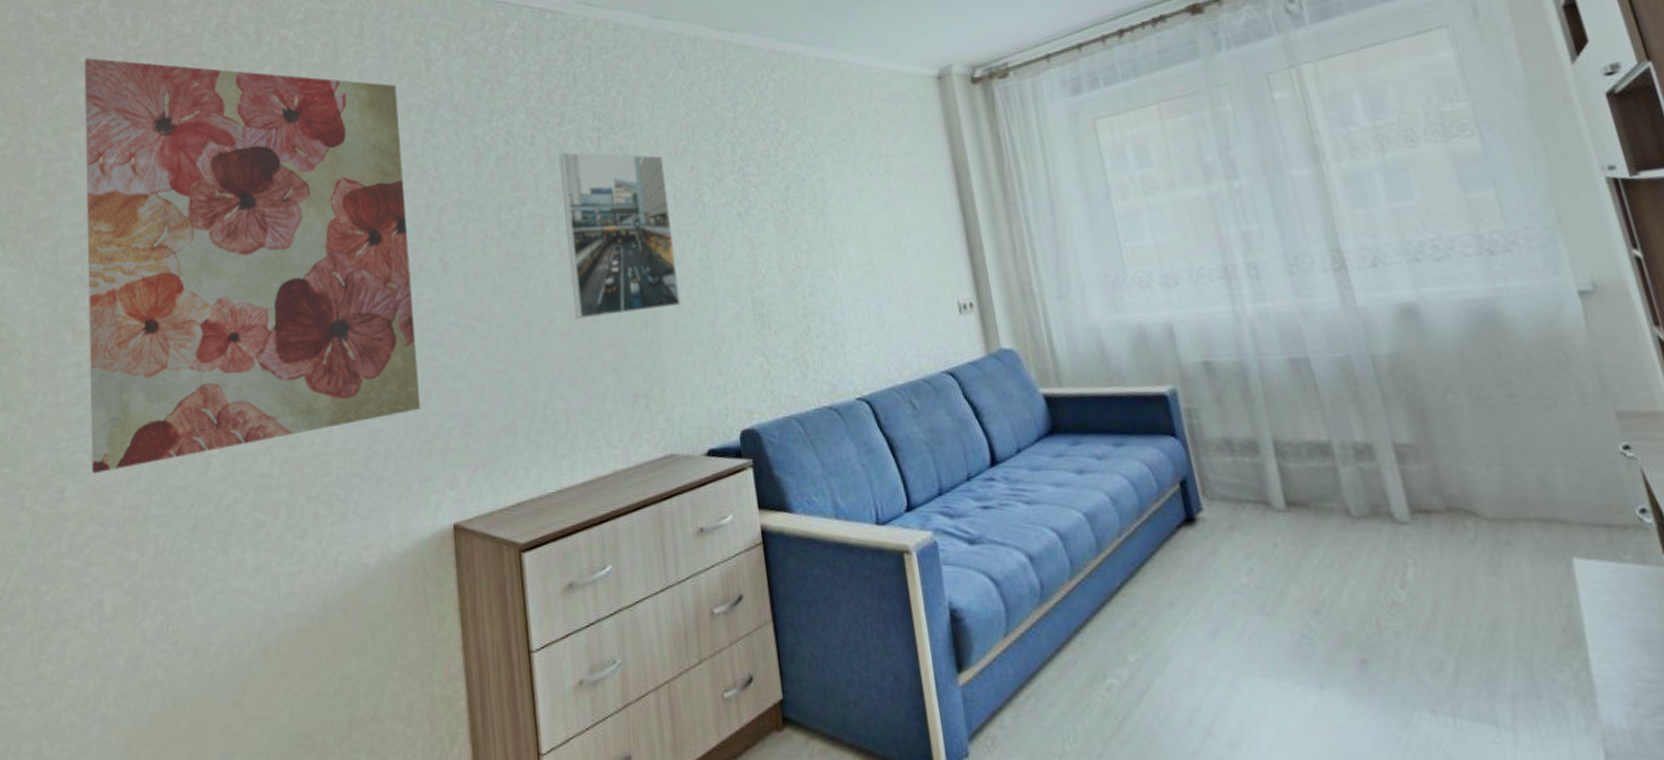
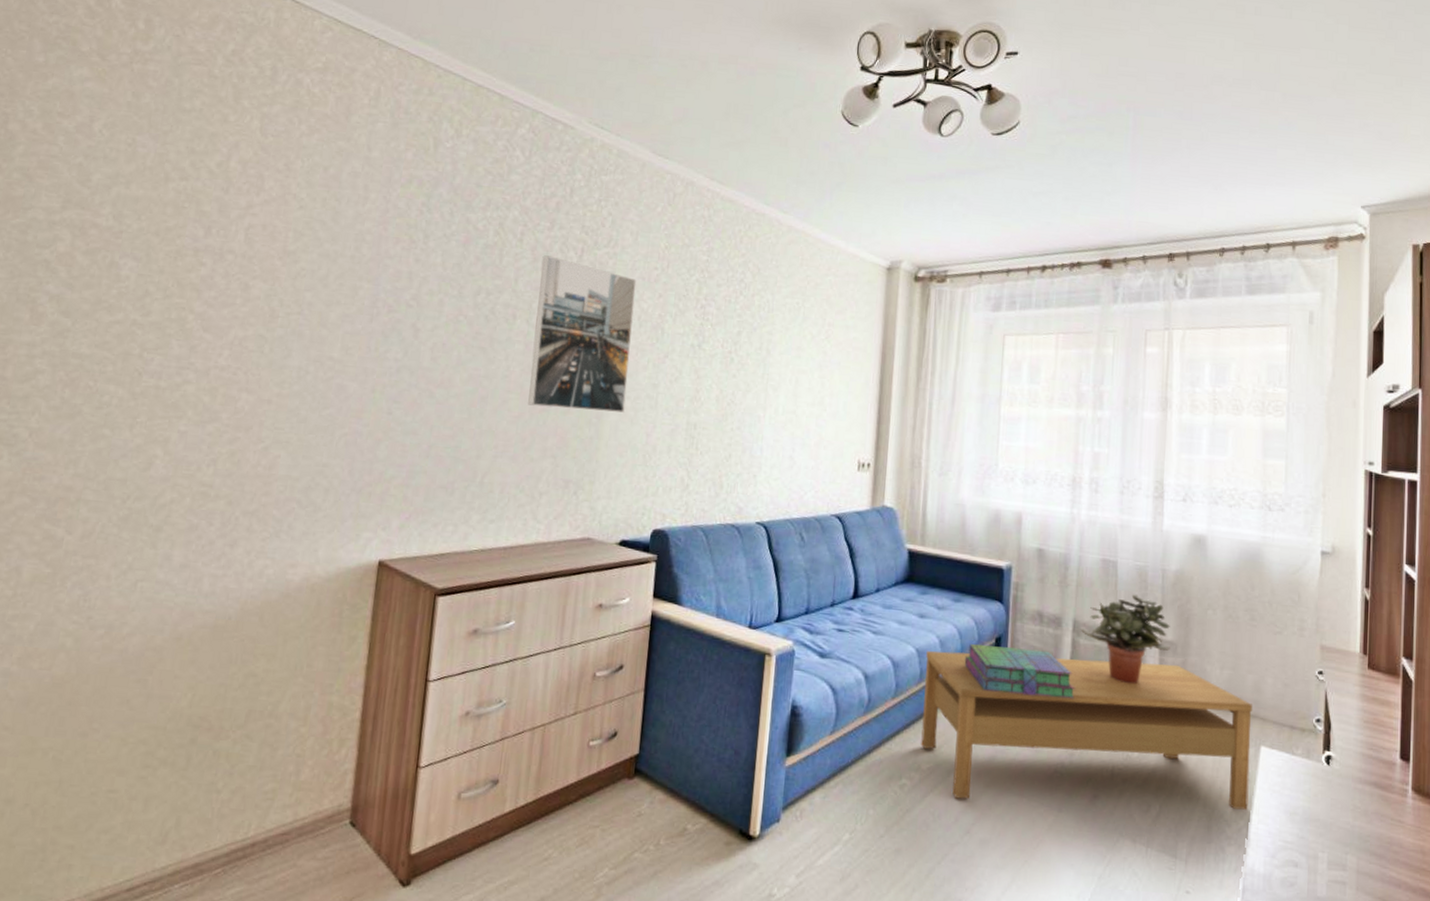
wall art: present [84,58,421,473] -> none [30,48,402,455]
coffee table: none [1097,472,1580,693] -> present [921,650,1252,810]
stack of books: none [1146,485,1302,550] -> present [964,644,1075,699]
potted plant: none [1286,394,1410,509] -> present [1081,594,1170,684]

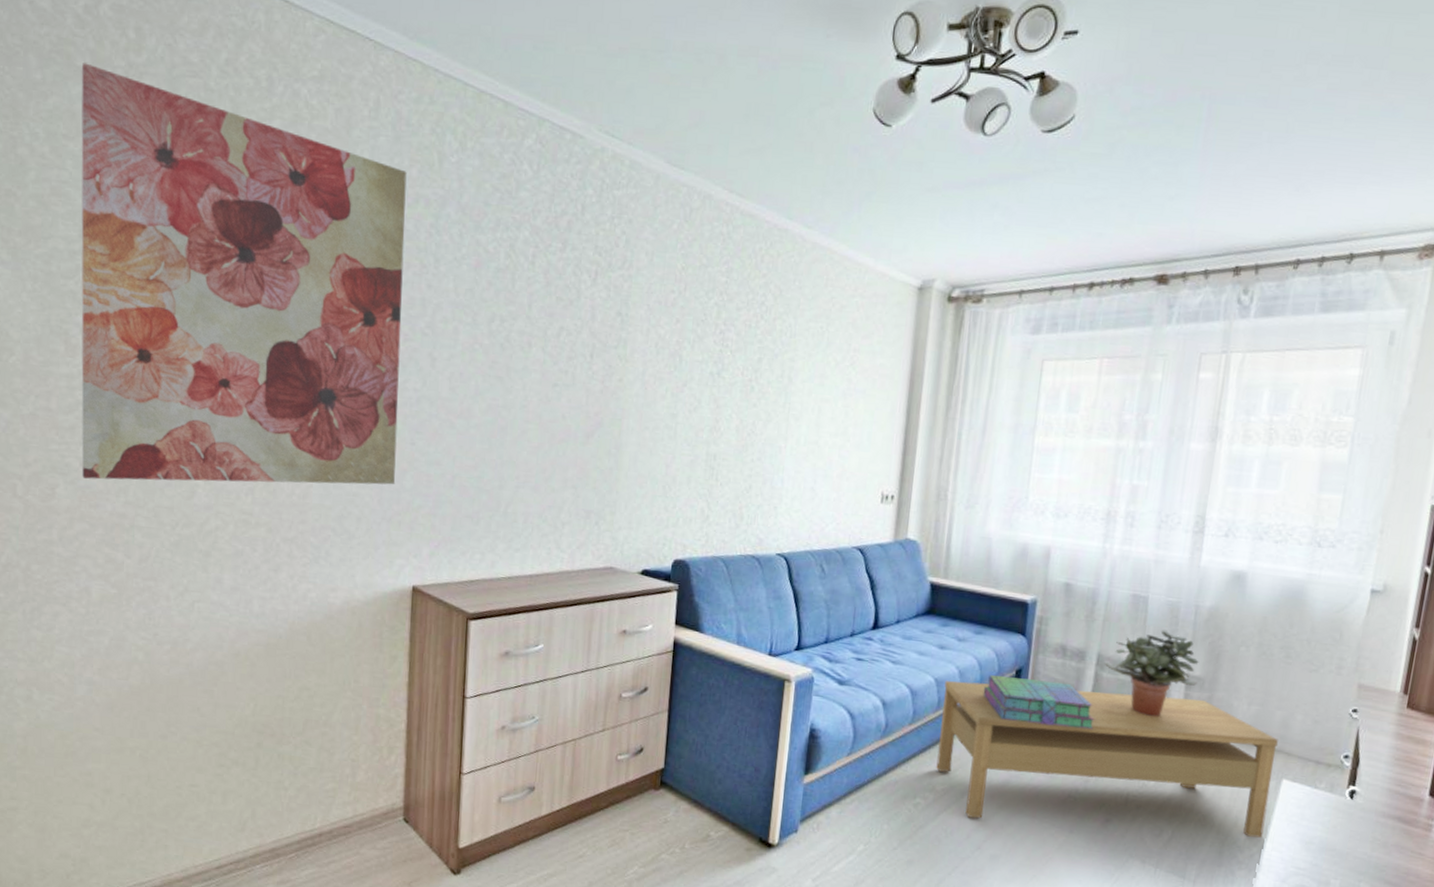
wall art: none [30,48,402,455] -> present [81,63,407,485]
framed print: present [528,255,637,413] -> none [547,279,653,443]

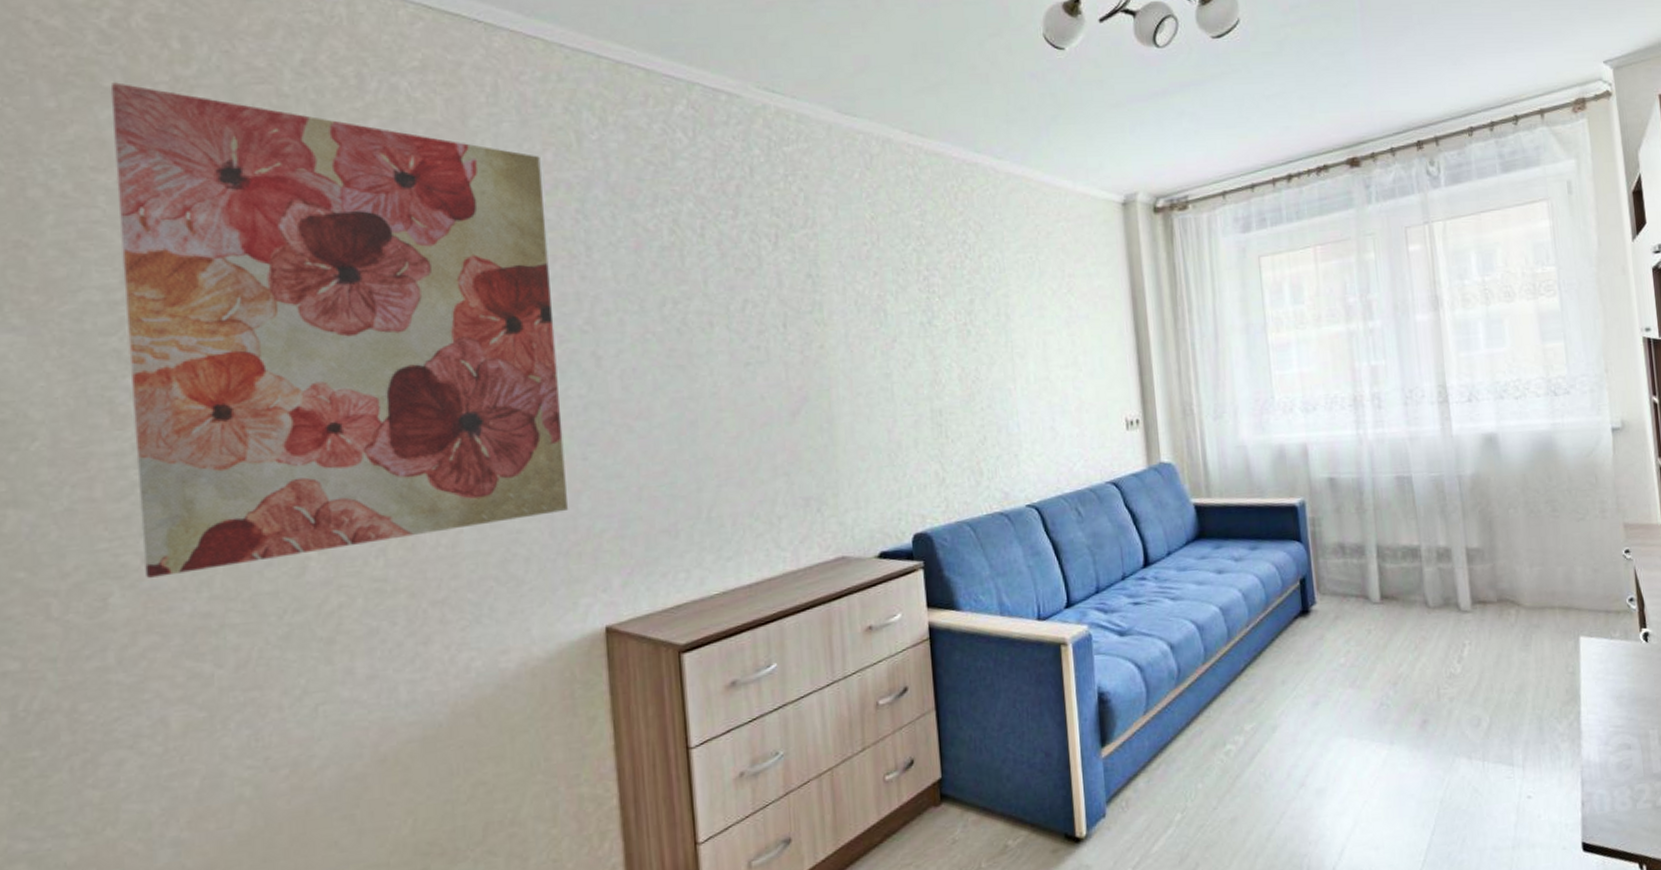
coffee table: present [936,680,1278,838] -> none [1230,571,1576,754]
stack of books: present [983,675,1095,730] -> none [1271,583,1390,637]
potted plant: present [1105,630,1199,717] -> none [1386,507,1478,601]

